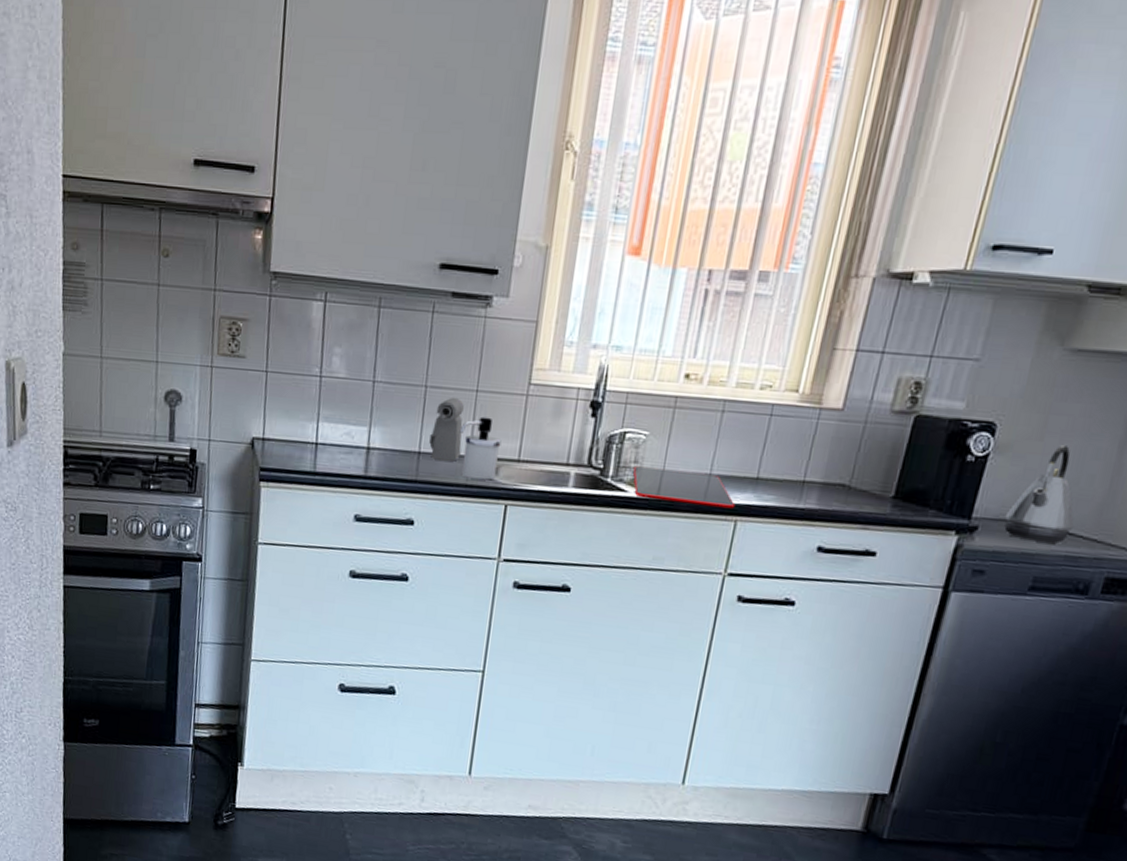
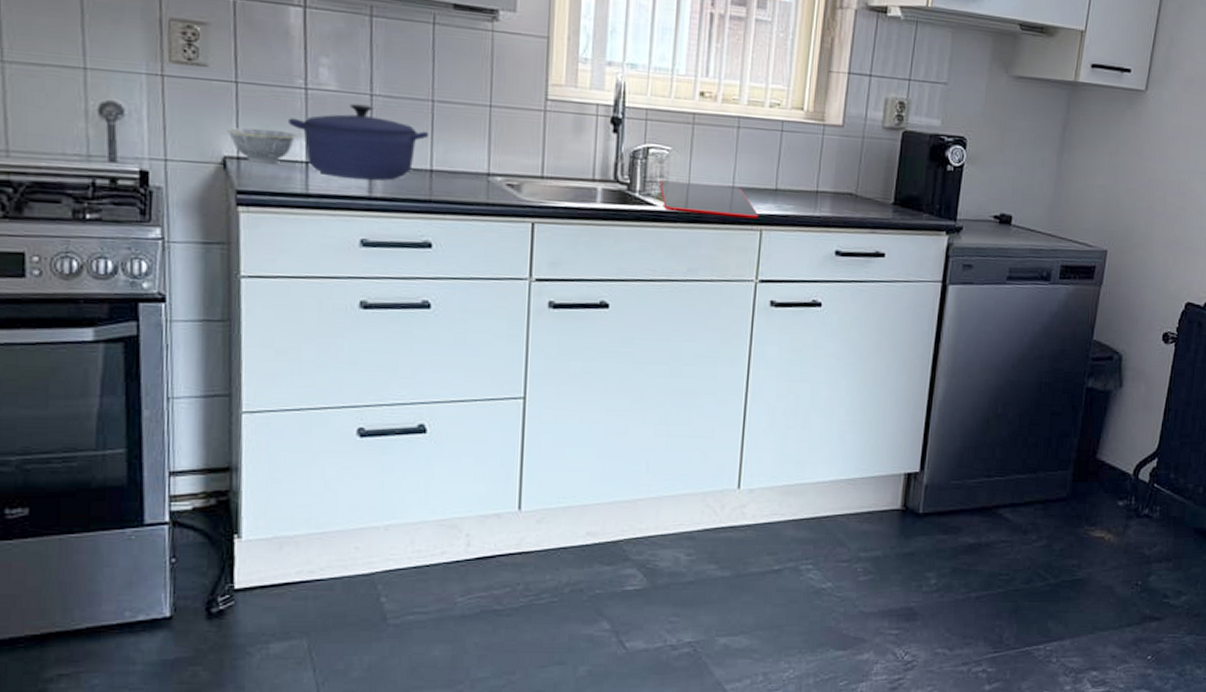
bowl: none [256,412,311,445] -> present [227,127,297,164]
cooking pot: none [303,389,421,462] -> present [287,103,430,181]
roll-top bag: present [429,397,464,463] -> none [442,112,479,181]
soap dispenser: present [459,416,502,481] -> none [474,132,522,198]
kettle: present [1004,445,1074,544] -> none [982,156,1034,239]

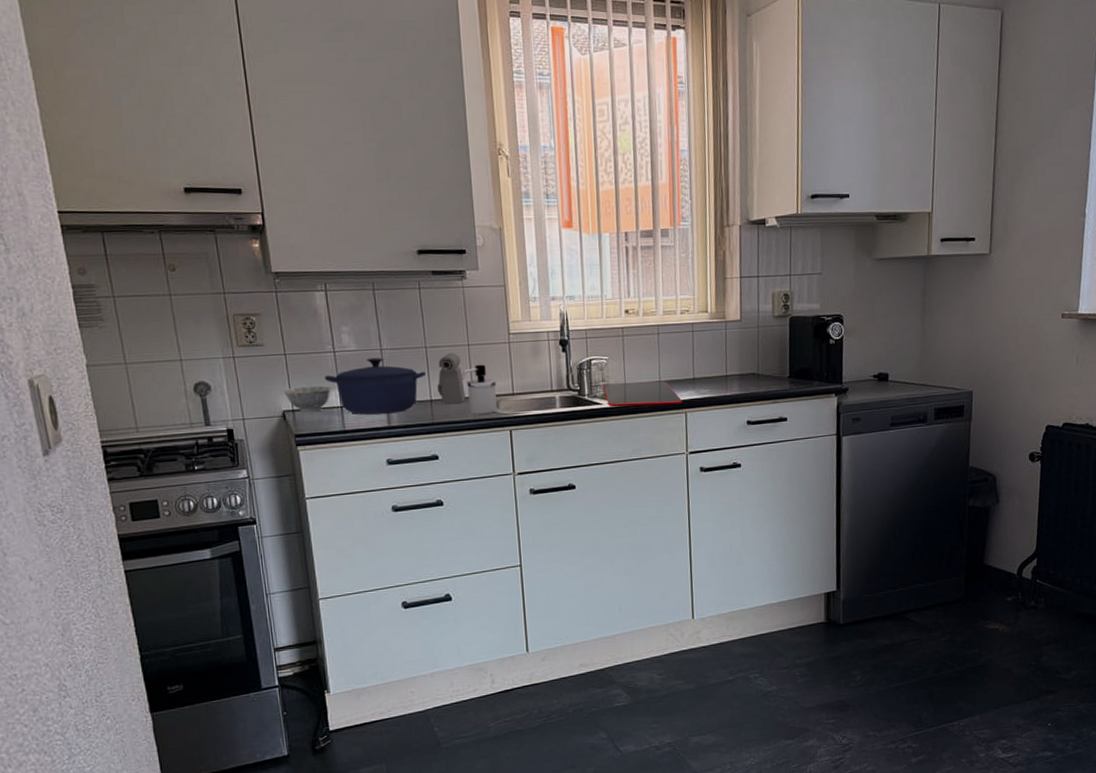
roll-top bag: none [442,112,479,181] -> present [437,352,466,405]
soap dispenser: none [474,132,522,198] -> present [460,364,497,414]

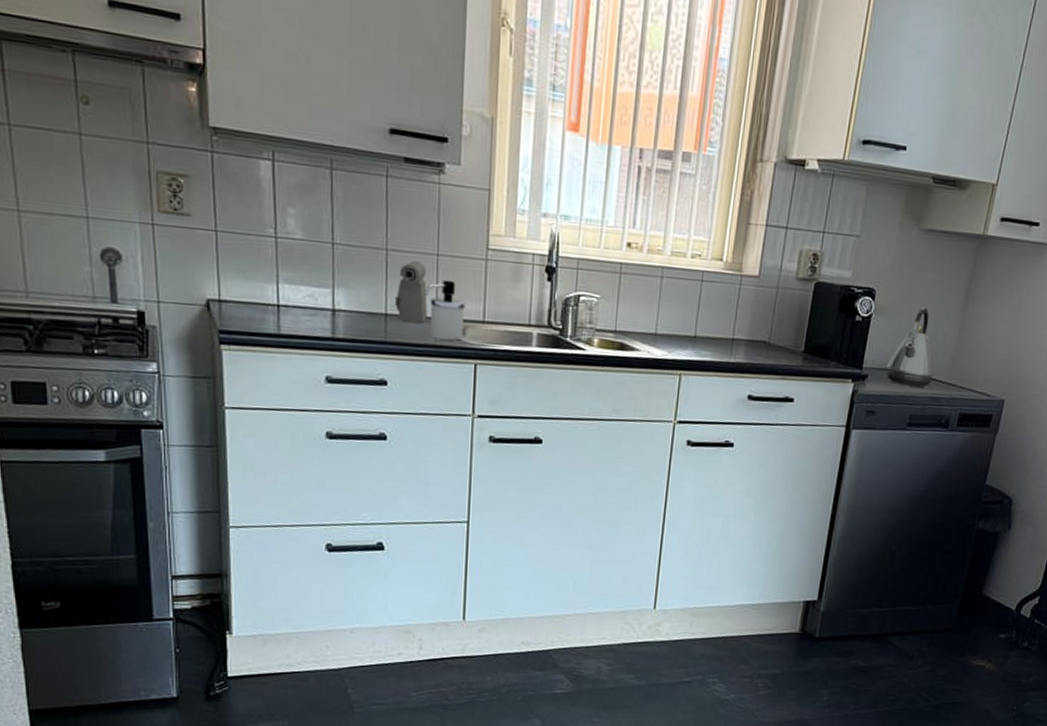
bowl: present [283,385,333,412] -> none [209,272,269,307]
cooking pot: present [324,357,427,416] -> none [260,251,384,324]
cutting board: present [602,381,683,407] -> none [588,326,679,364]
kettle: none [863,324,907,392] -> present [886,307,935,387]

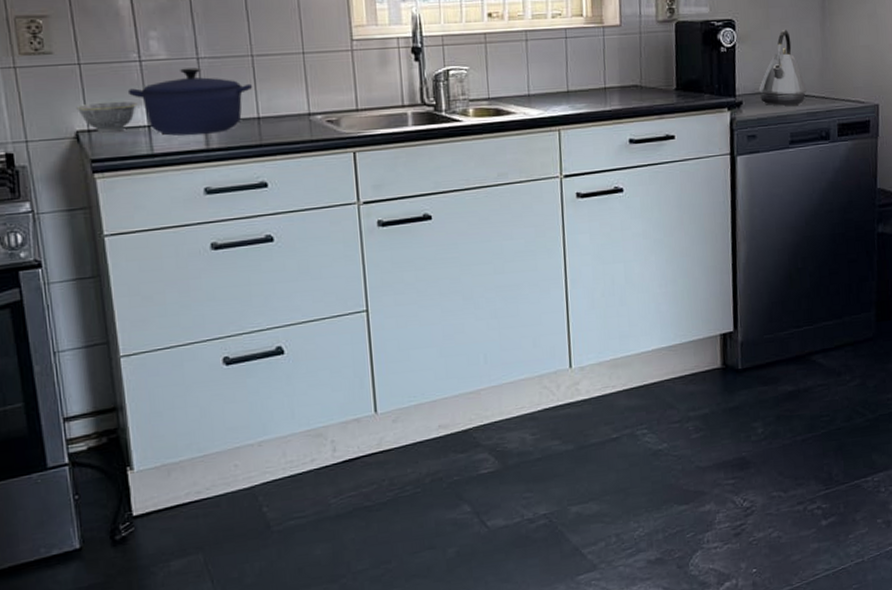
bowl: none [209,272,269,307] -> present [76,101,138,133]
cooking pot: none [260,251,384,324] -> present [127,67,253,137]
roll-top bag: present [395,260,428,324] -> none [266,61,300,123]
soap dispenser: present [424,279,466,341] -> none [294,75,338,134]

